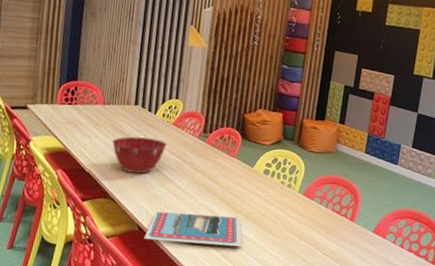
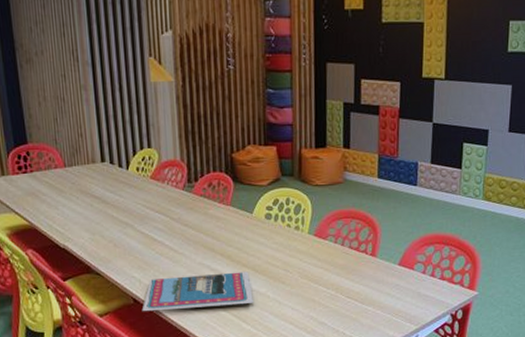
mixing bowl: present [112,136,167,174] -> none [84,198,148,242]

